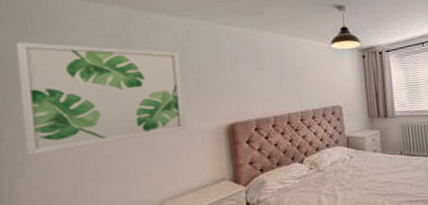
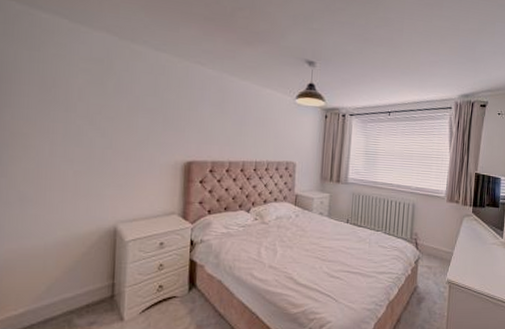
wall art: present [15,42,185,155] -> none [10,54,152,160]

